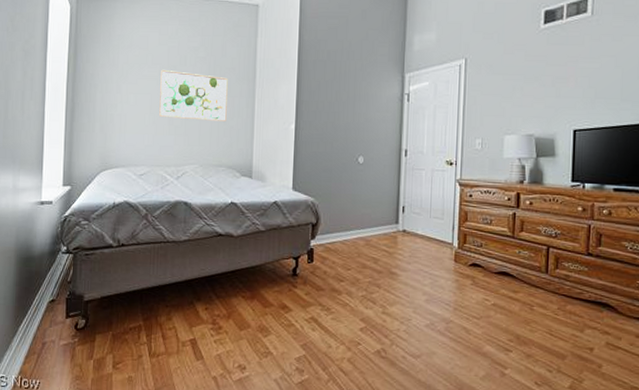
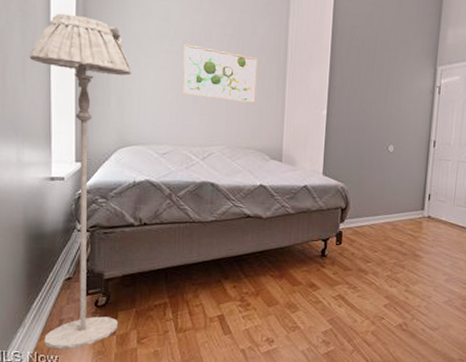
floor lamp: none [28,50,115,374] -> present [29,13,133,350]

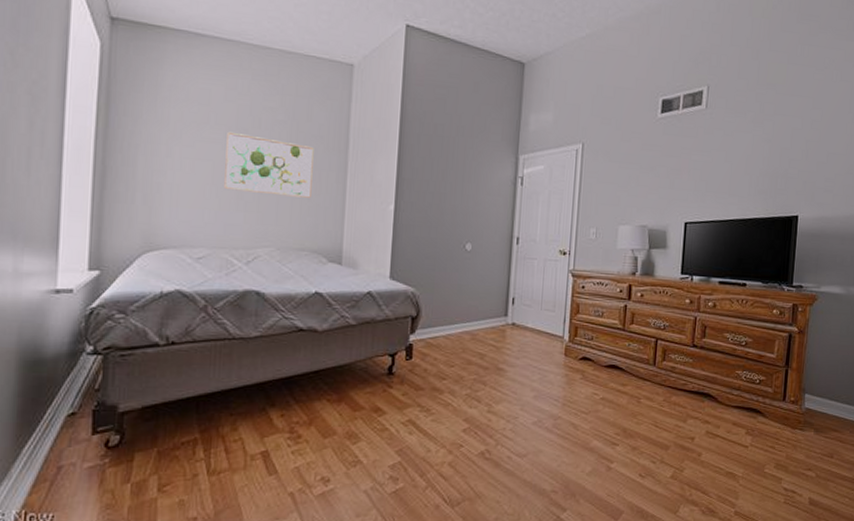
floor lamp: present [29,13,133,350] -> none [35,97,164,505]

